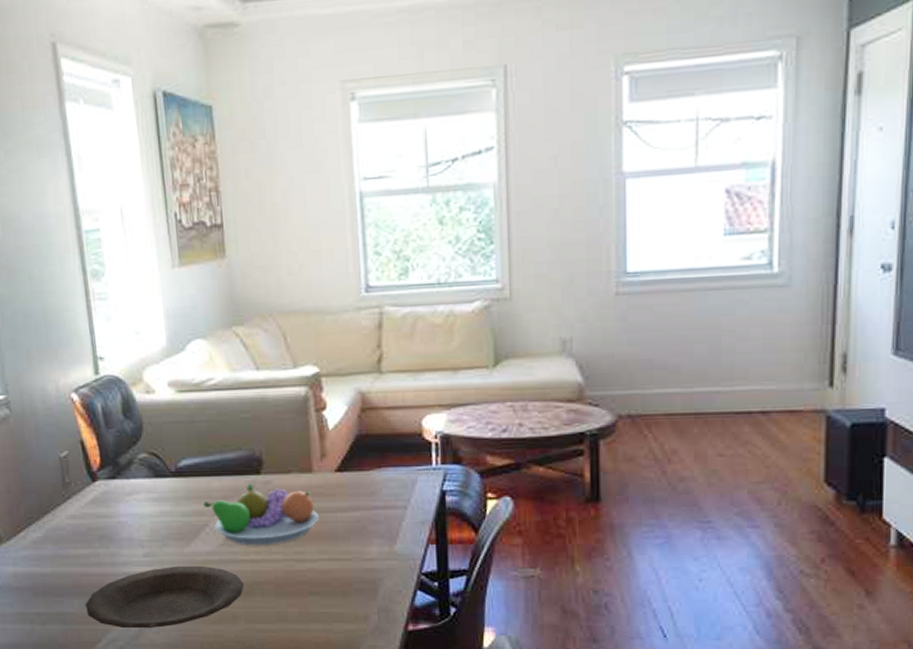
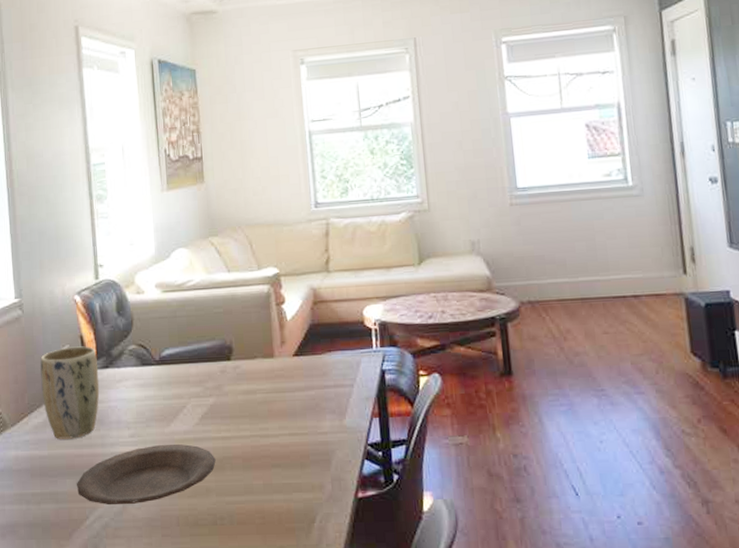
plant pot: none [35,453,107,556] -> present [40,346,100,439]
fruit bowl: present [203,483,319,546] -> none [182,368,280,424]

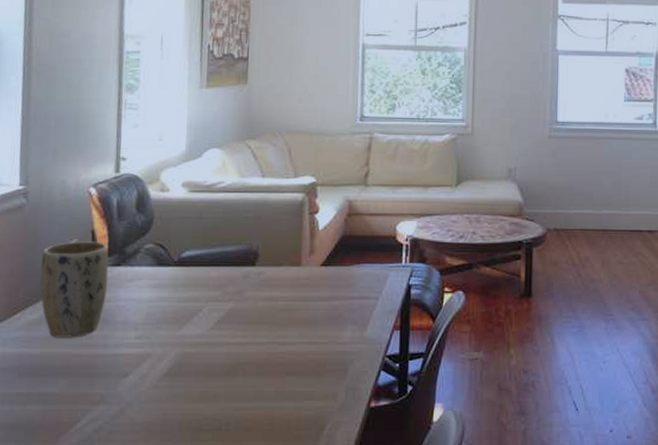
plate: present [76,443,216,504] -> none [69,347,228,407]

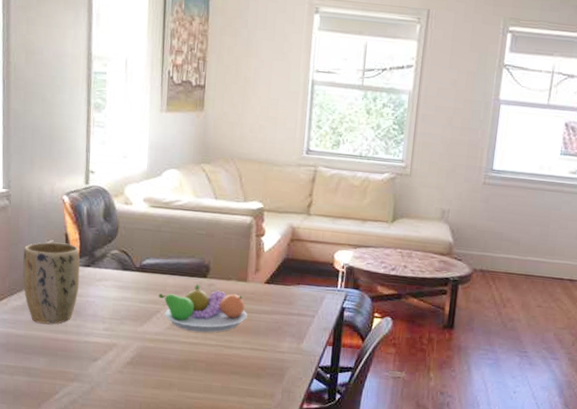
fruit bowl: none [200,273,303,330] -> present [158,283,247,333]

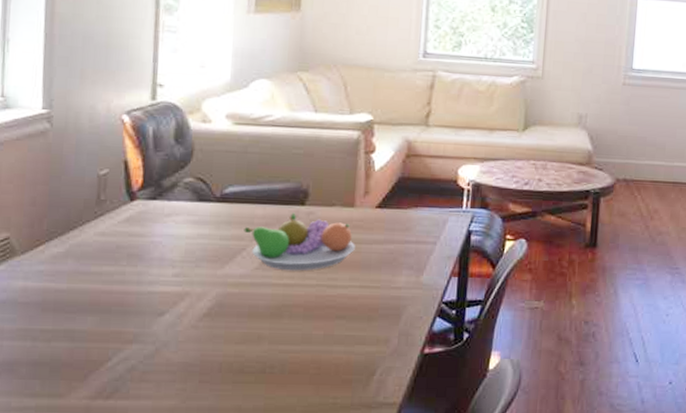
plant pot: present [23,242,80,324] -> none [66,171,144,273]

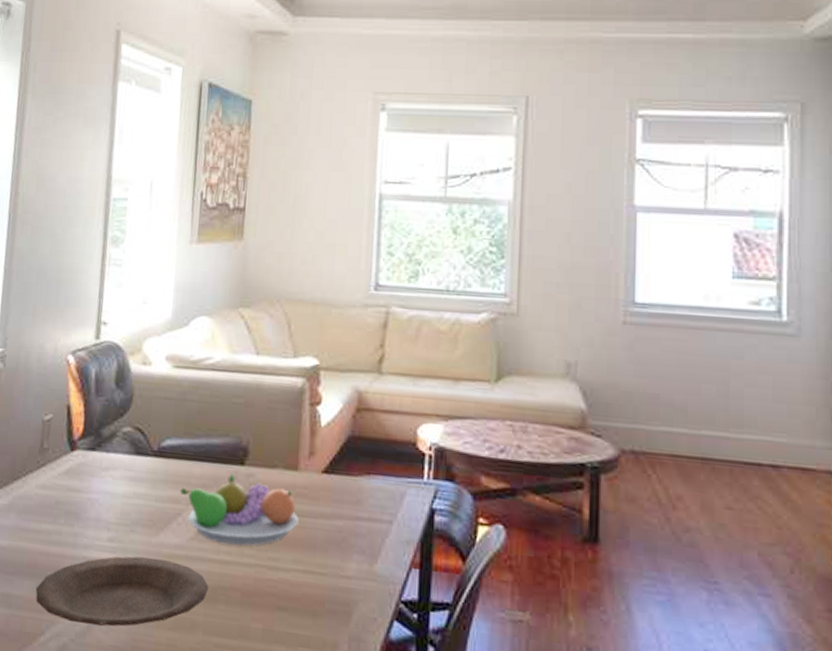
plate: none [99,286,273,347] -> present [35,556,209,627]

